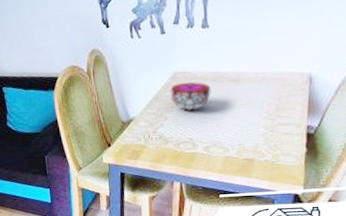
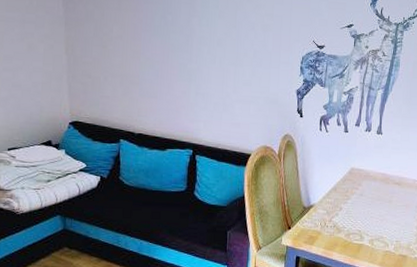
decorative bowl: present [170,82,211,110] -> none [346,178,380,205]

